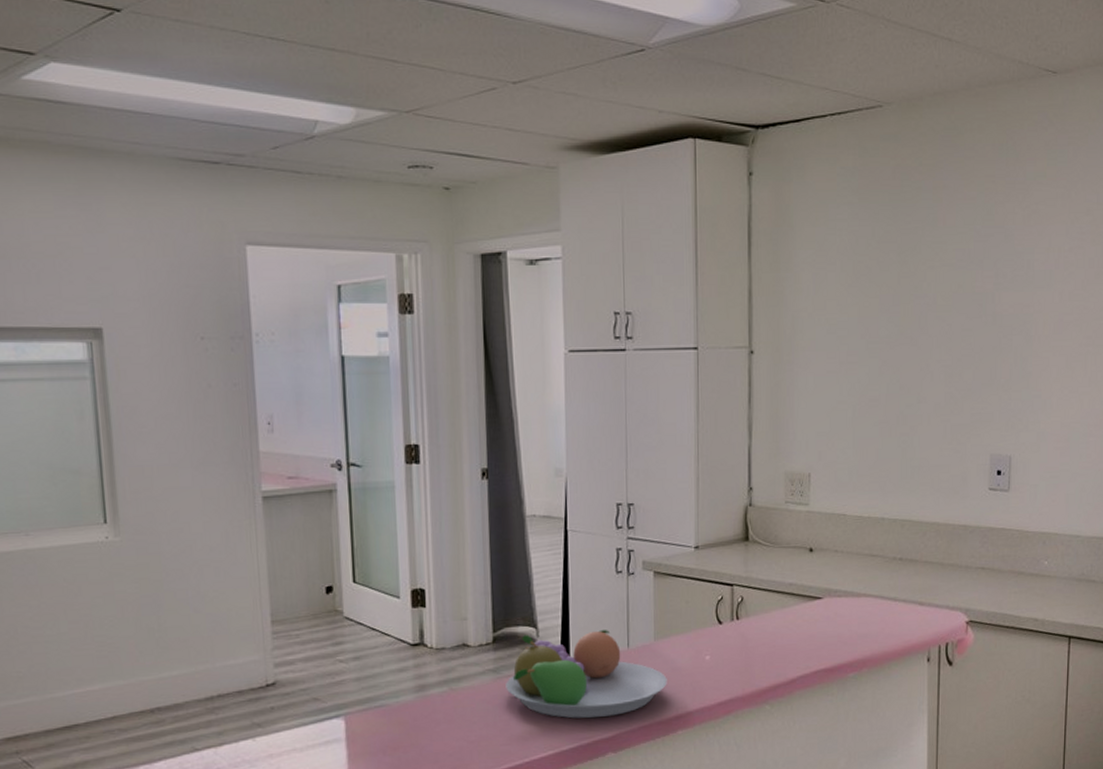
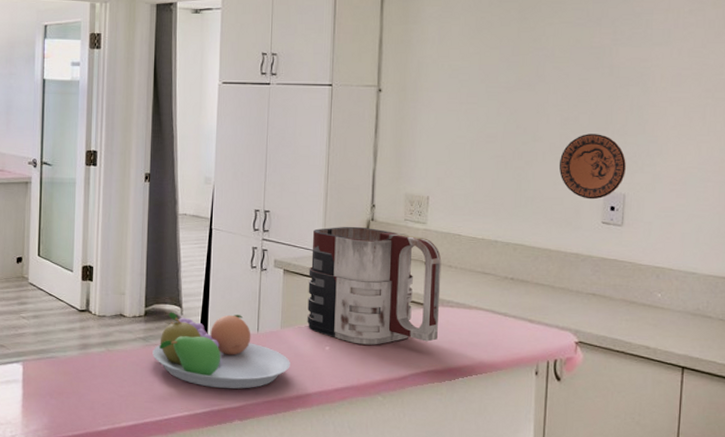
mug: none [682,514,827,649] -> present [307,226,442,345]
decorative plate: none [944,391,1011,465] -> present [558,134,626,200]

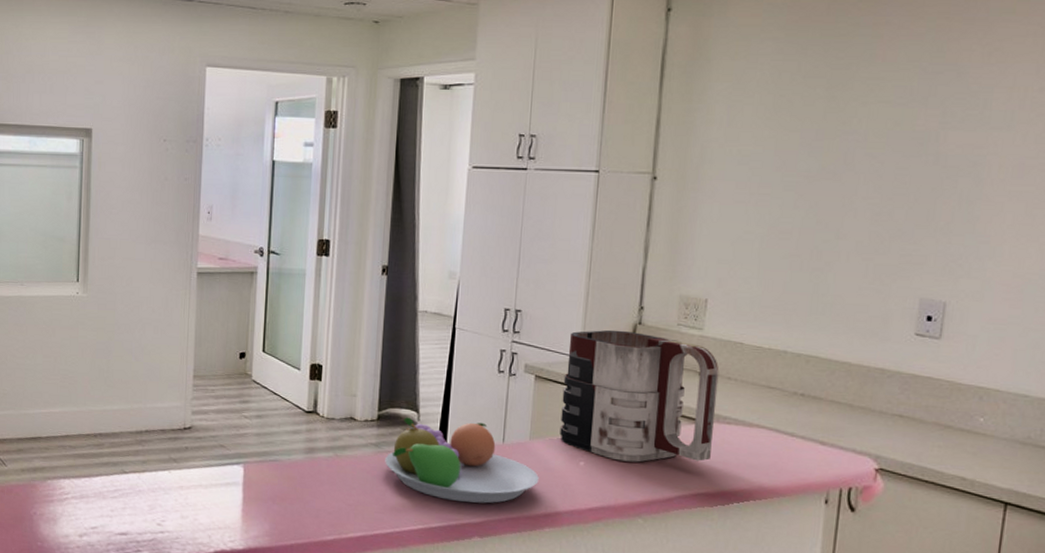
decorative plate: present [558,134,626,200] -> none [865,231,949,308]

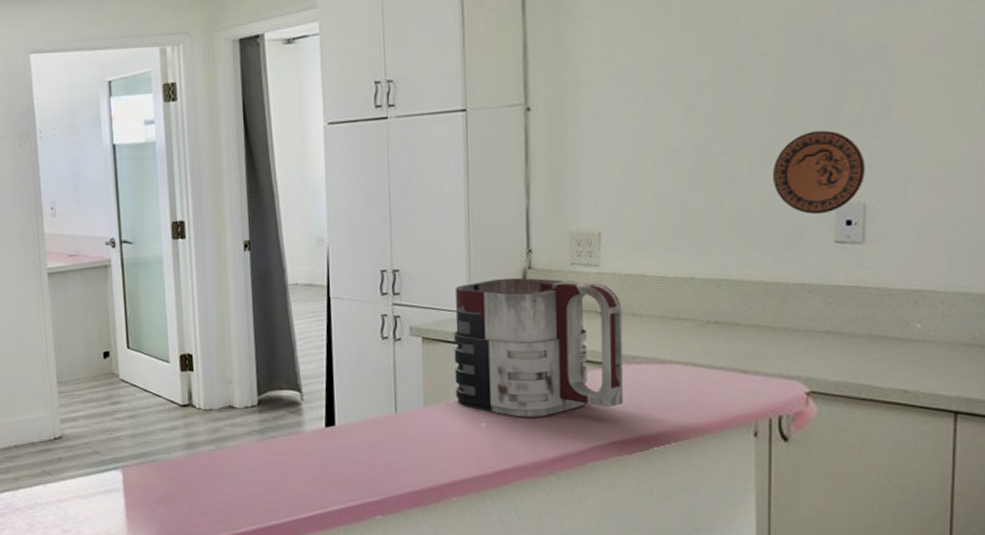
fruit bowl: present [385,417,539,504] -> none [271,395,439,481]
decorative plate: none [865,231,949,308] -> present [772,130,865,215]

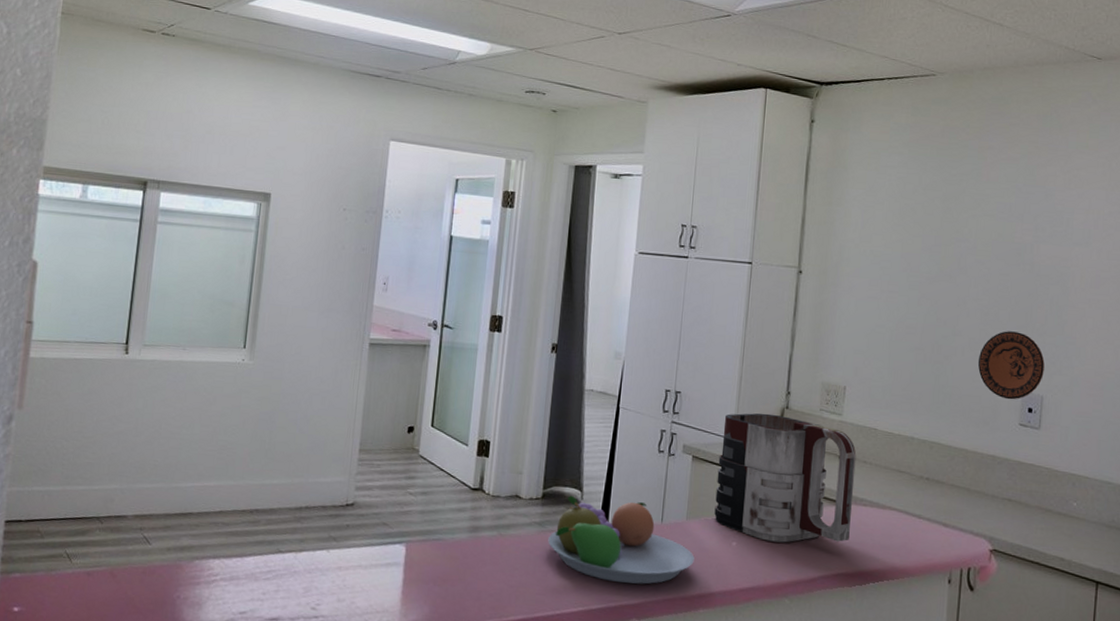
fruit bowl: none [271,395,439,481] -> present [548,495,695,585]

